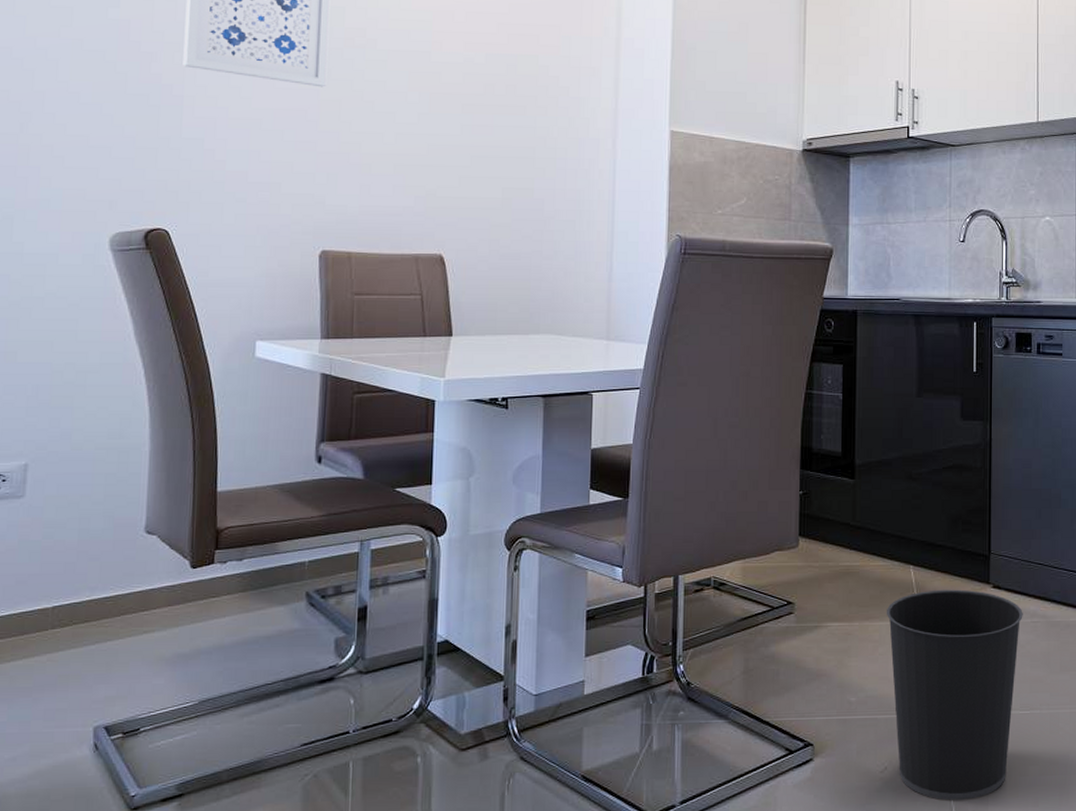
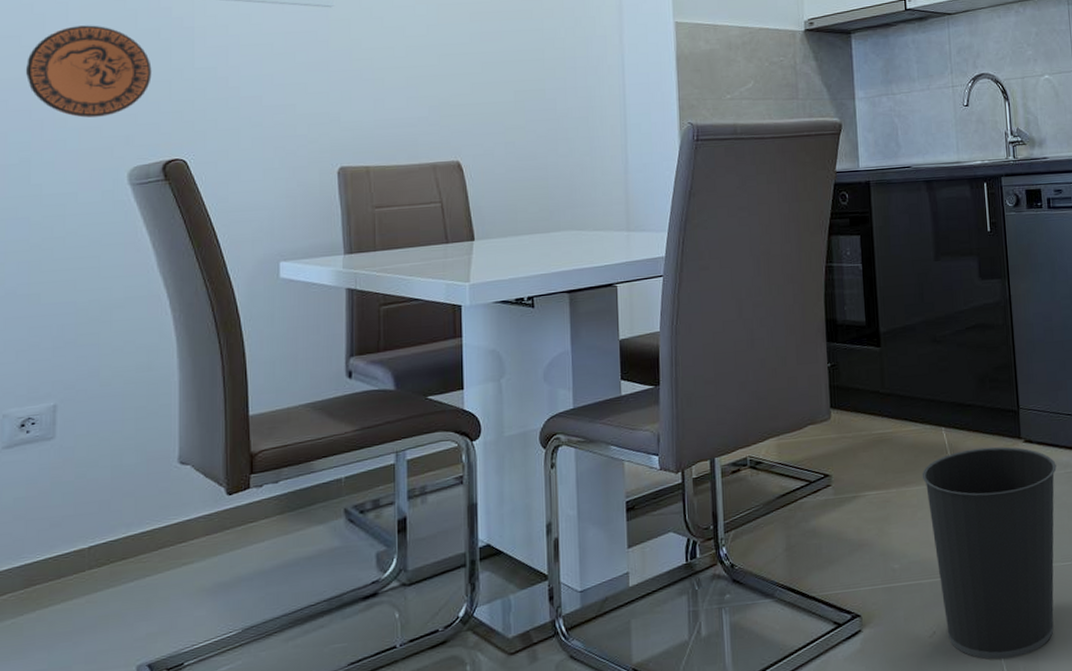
decorative plate: none [12,85,139,179] -> present [25,25,152,118]

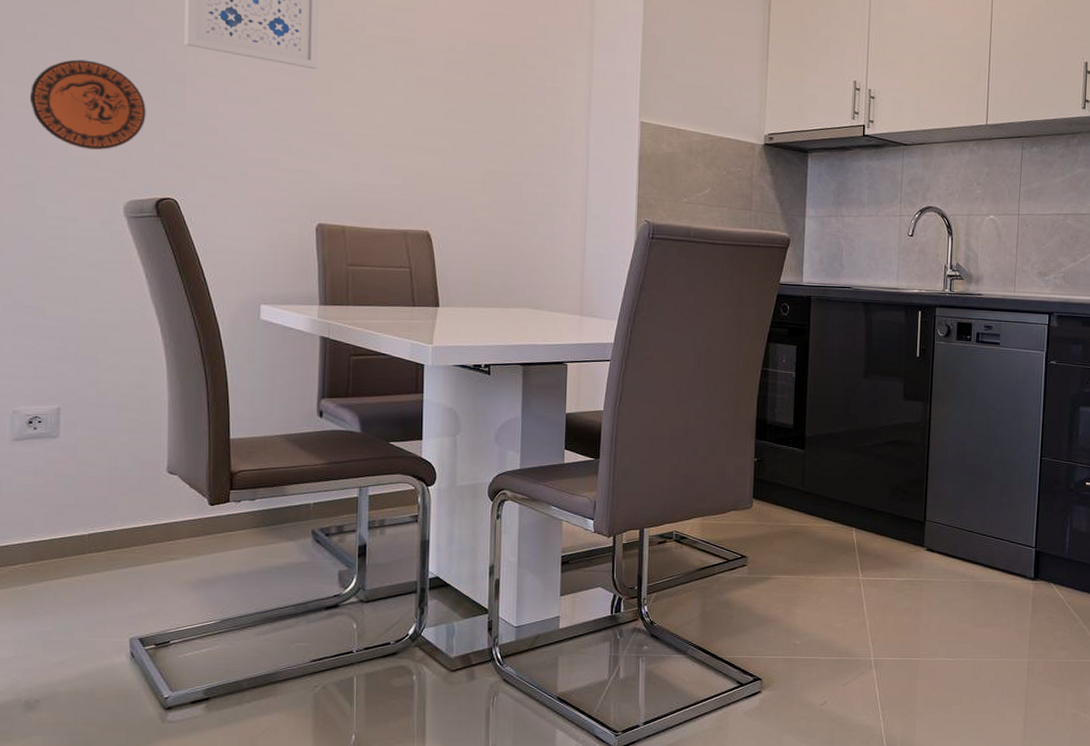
wastebasket: present [921,446,1057,660] -> none [829,550,953,731]

